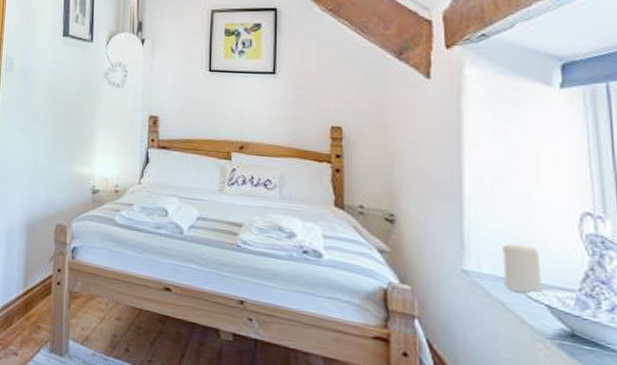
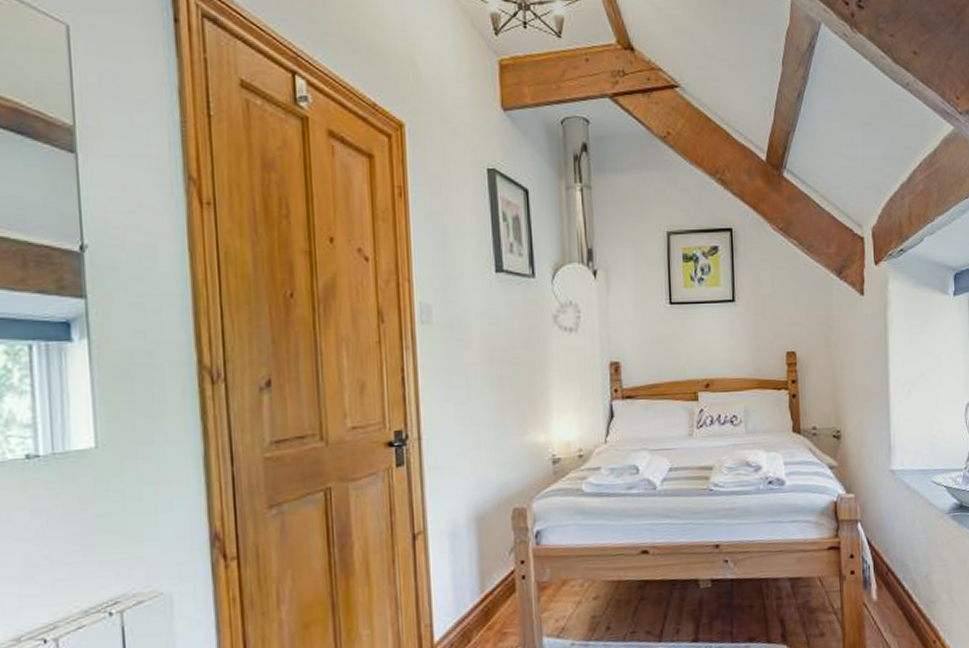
candle: present [502,243,544,296] -> none [917,439,944,481]

